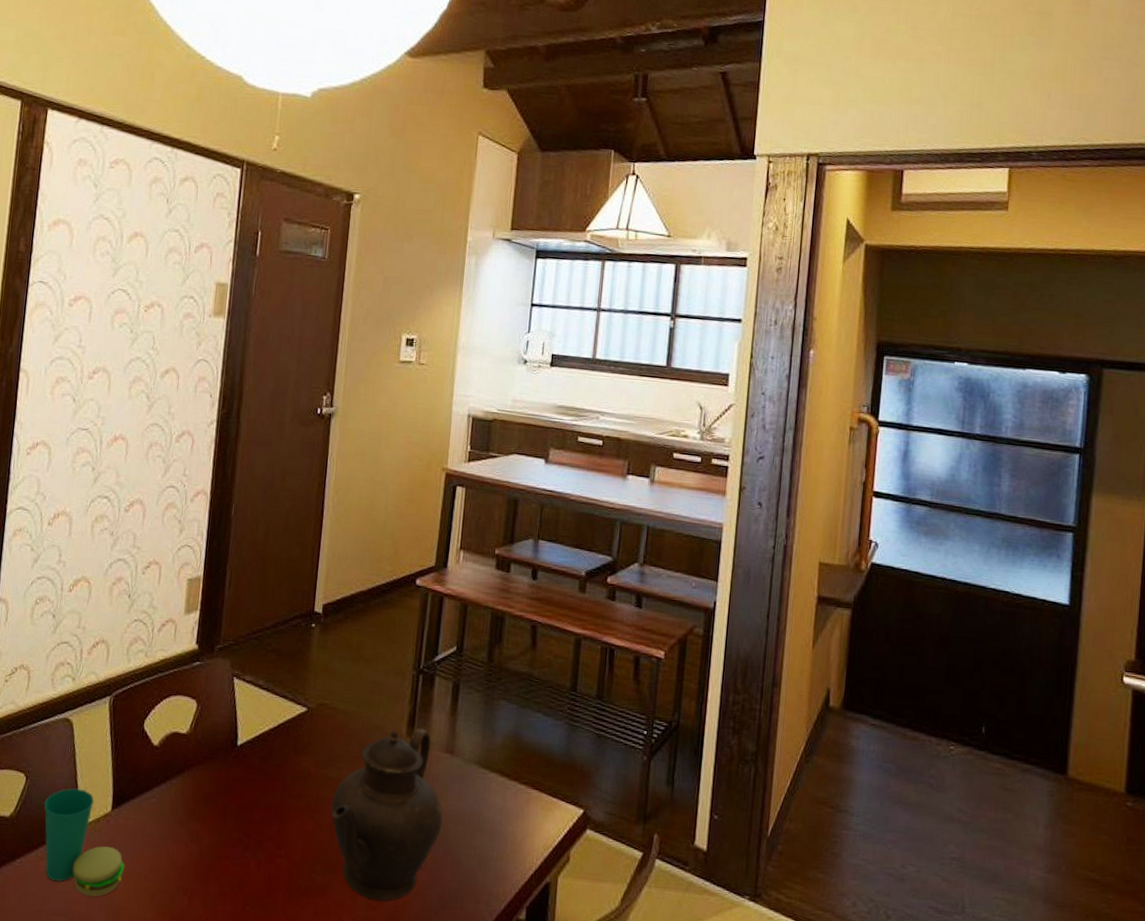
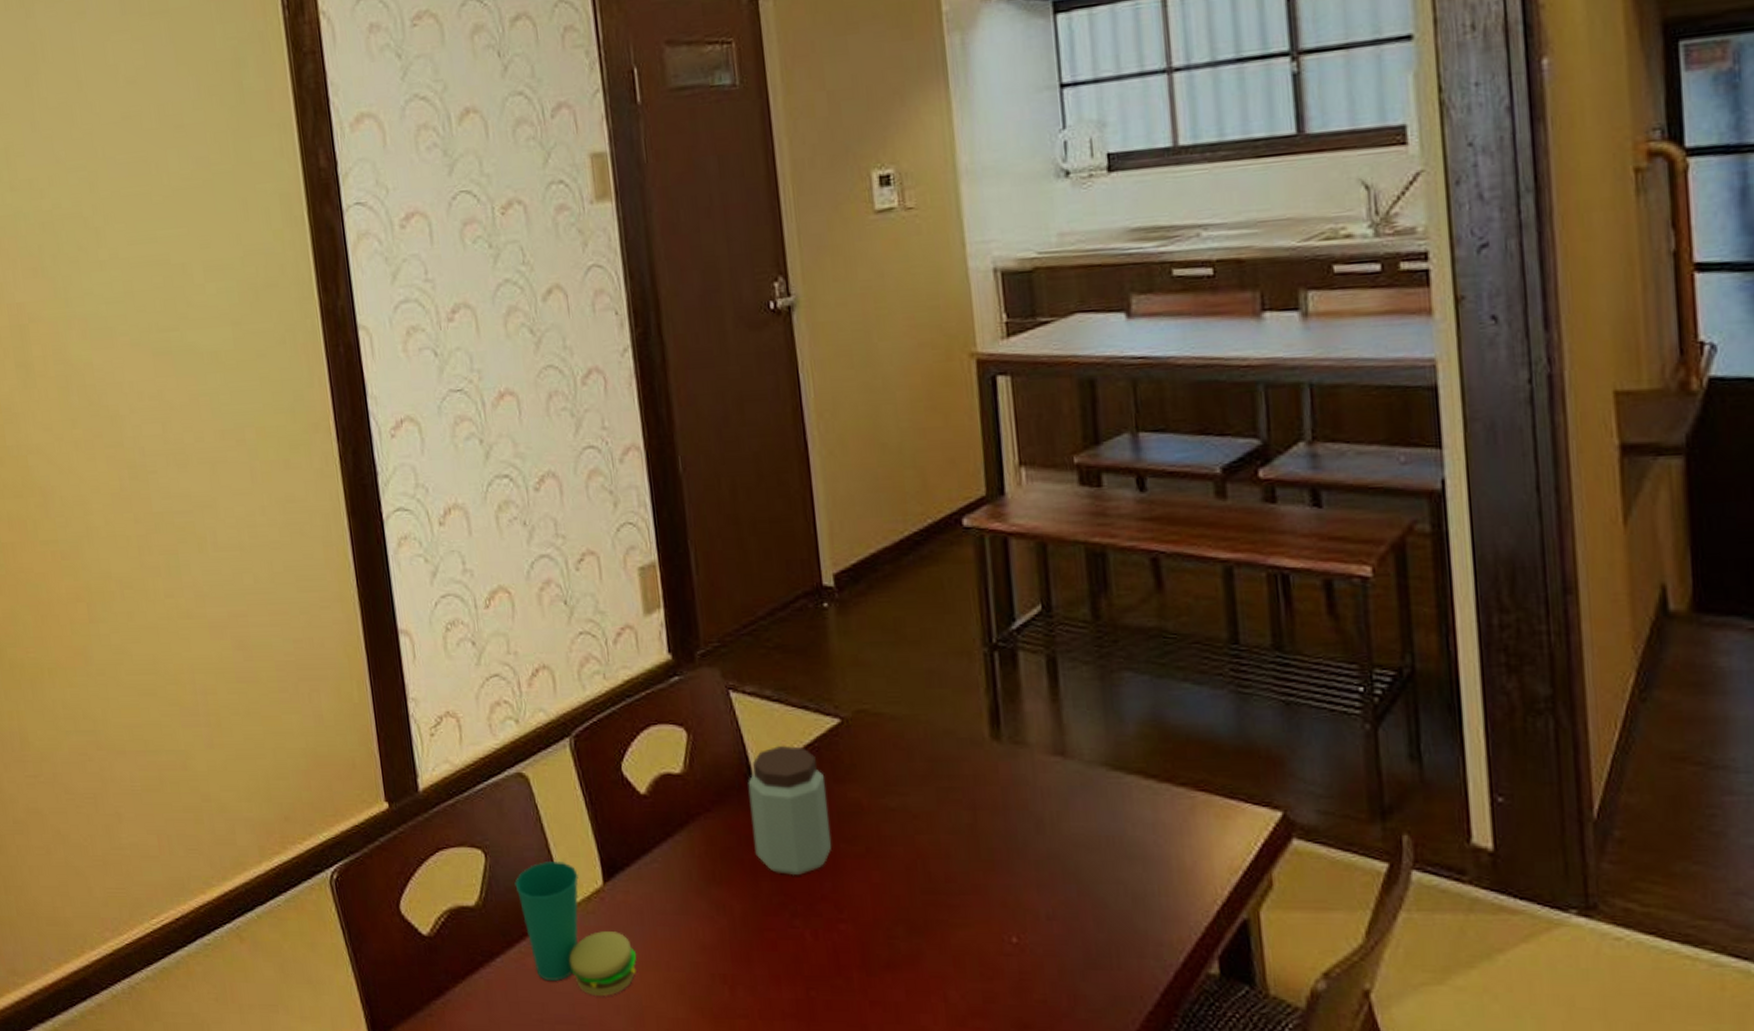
peanut butter: none [228,722,289,820] -> present [748,746,832,876]
teapot: present [331,728,443,901] -> none [901,726,1069,967]

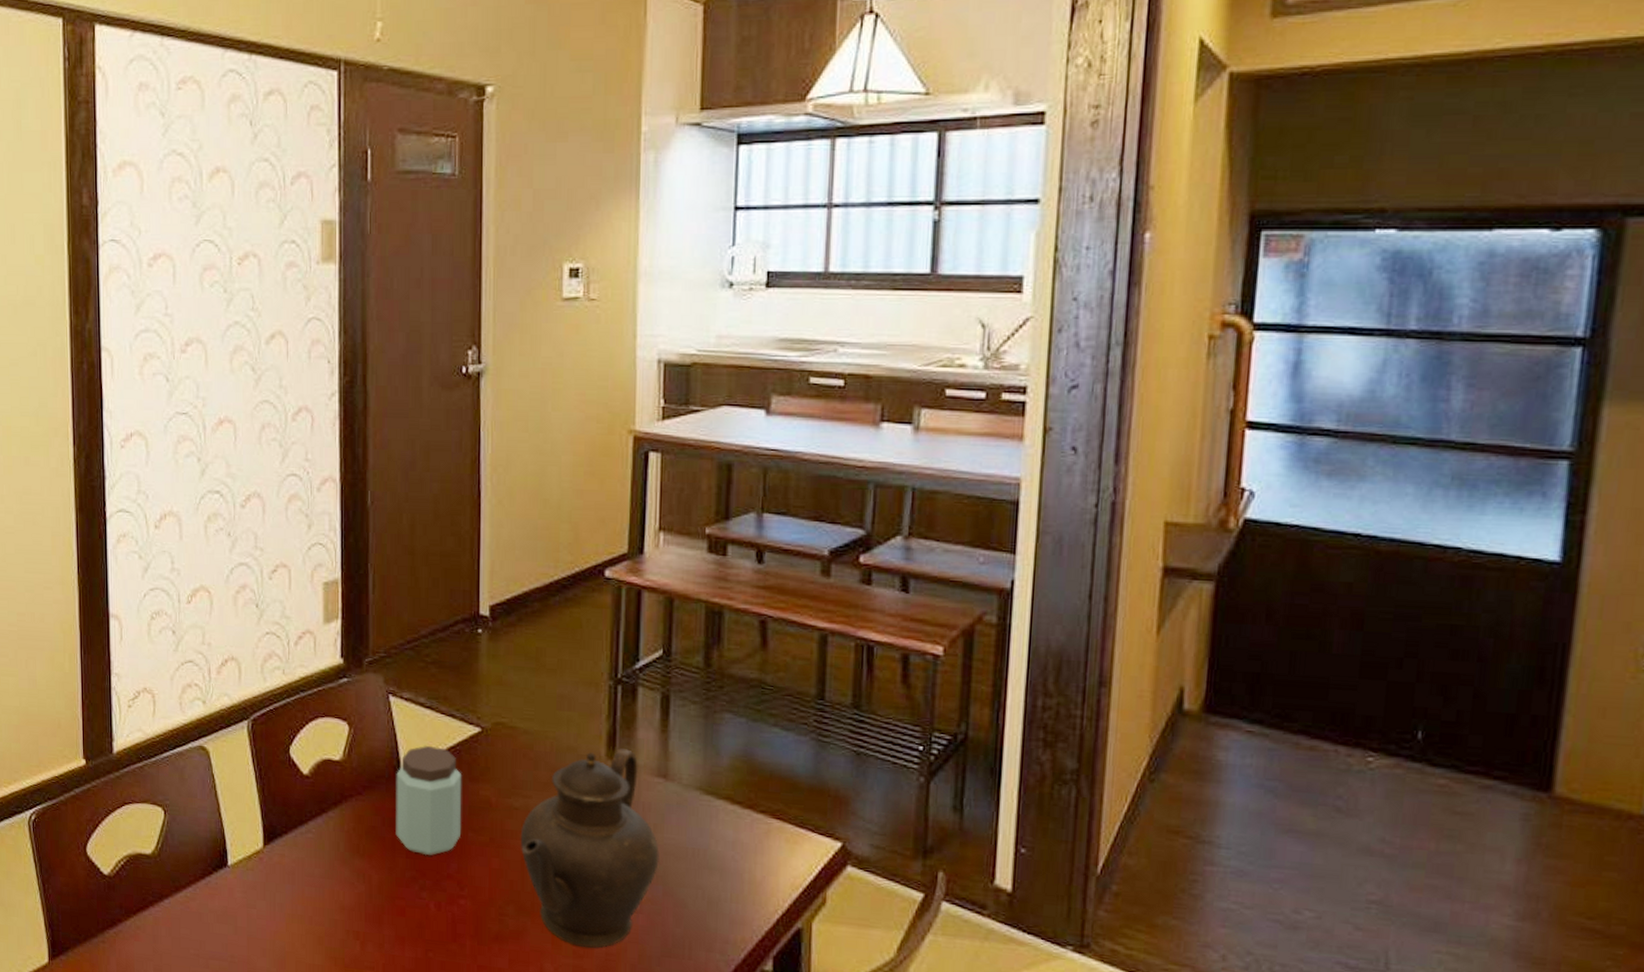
cup: present [515,862,636,997] -> none [187,823,284,940]
teapot: none [901,726,1069,967] -> present [520,748,659,948]

